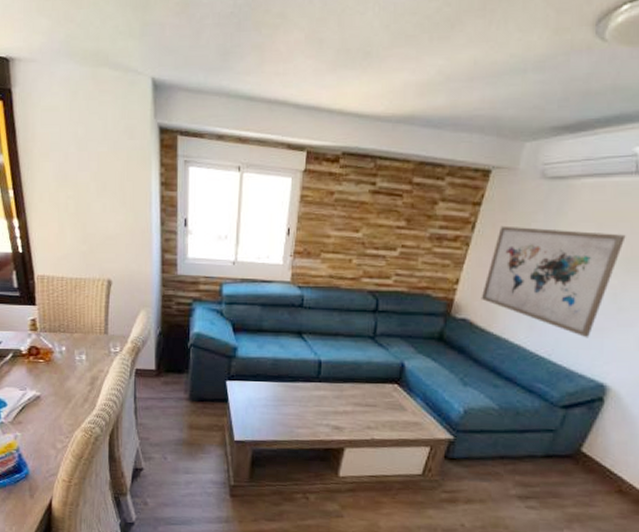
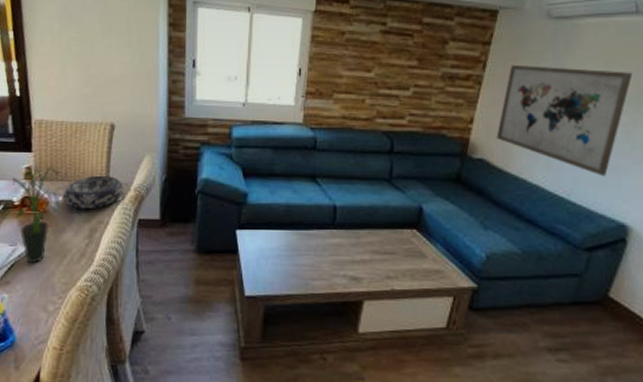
potted plant: none [19,318,63,407] -> present [12,165,59,264]
decorative bowl: none [66,328,121,359] -> present [63,175,124,210]

